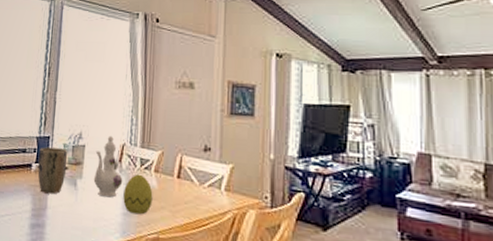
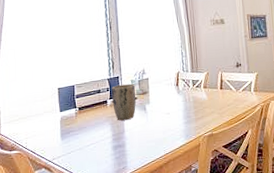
ewer: present [93,135,123,198] -> none [157,67,181,114]
decorative egg: present [123,174,153,215] -> none [183,92,205,121]

